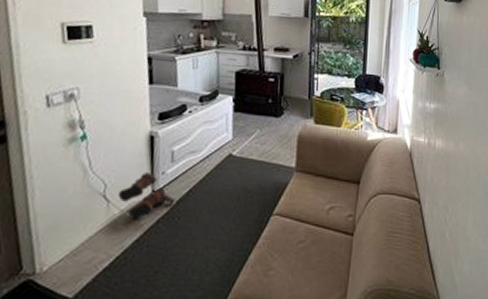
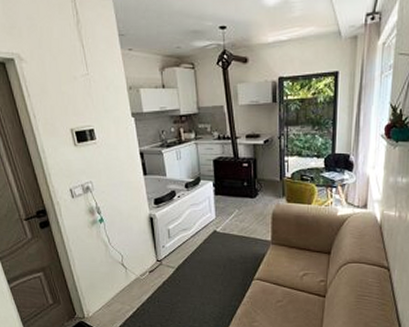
boots: present [117,172,176,221] -> none [132,246,175,283]

